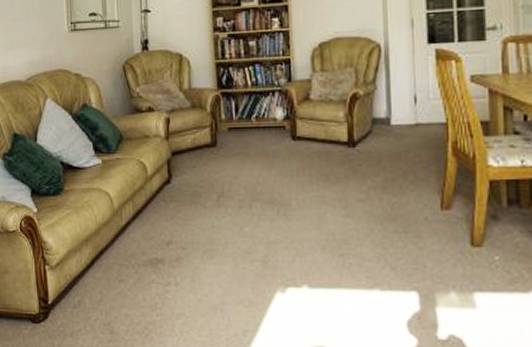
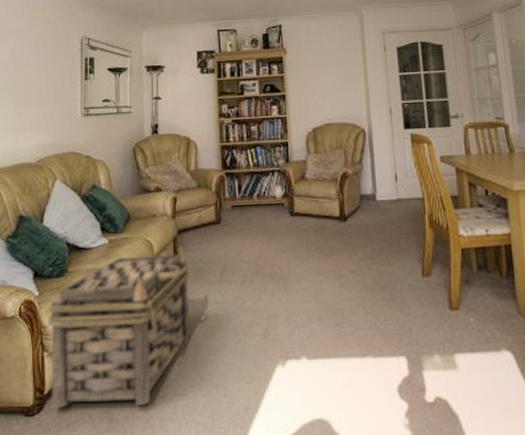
basket: none [46,167,186,321] -> present [47,245,190,409]

